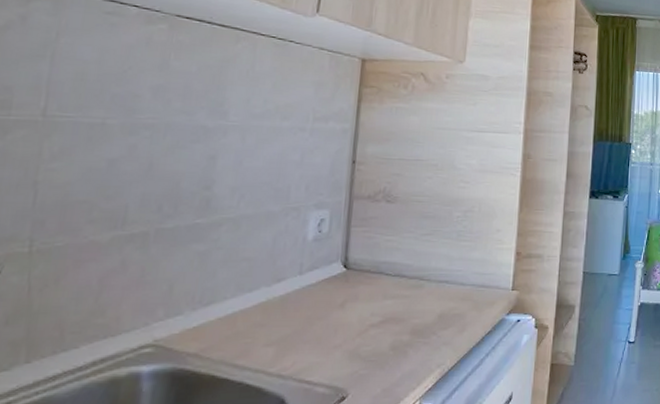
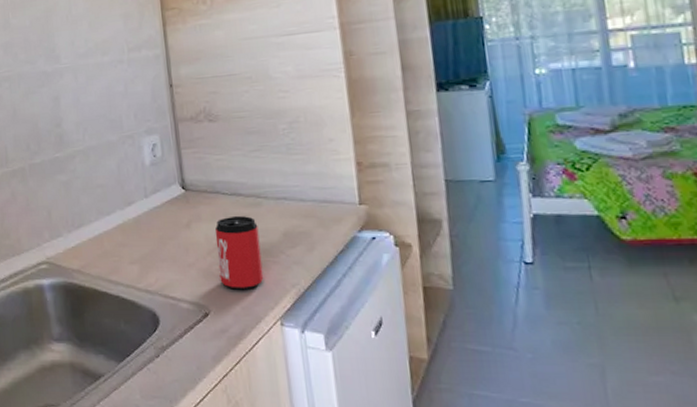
can: none [365,296,416,371] -> present [214,215,264,290]

